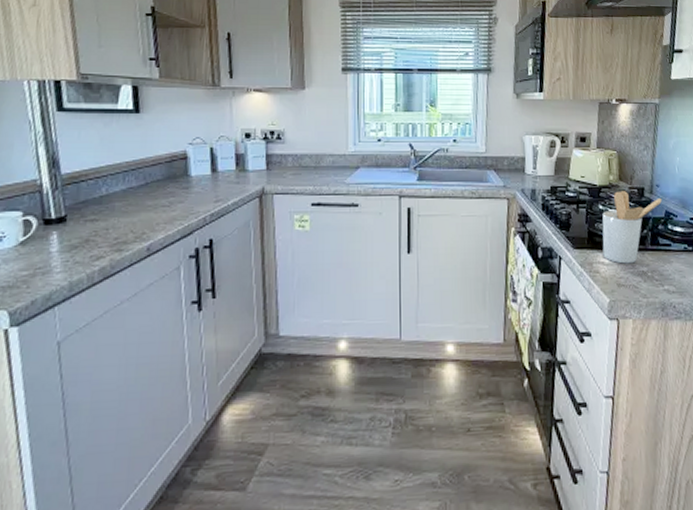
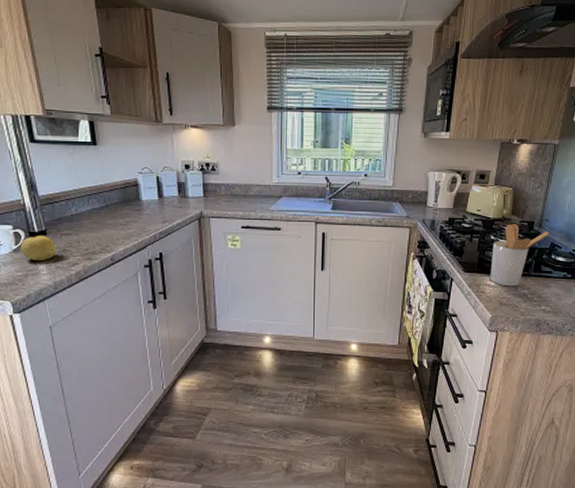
fruit: none [29,223,77,256] -> present [20,236,56,261]

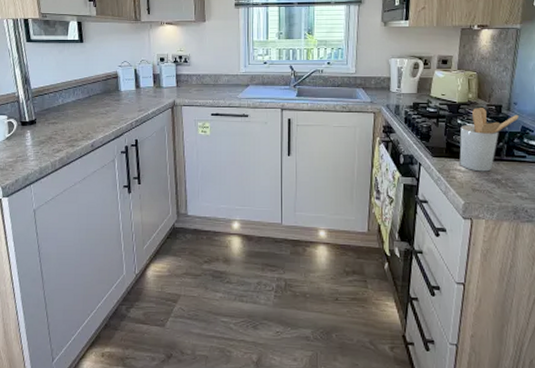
fruit: present [20,236,56,261] -> none [12,125,44,148]

